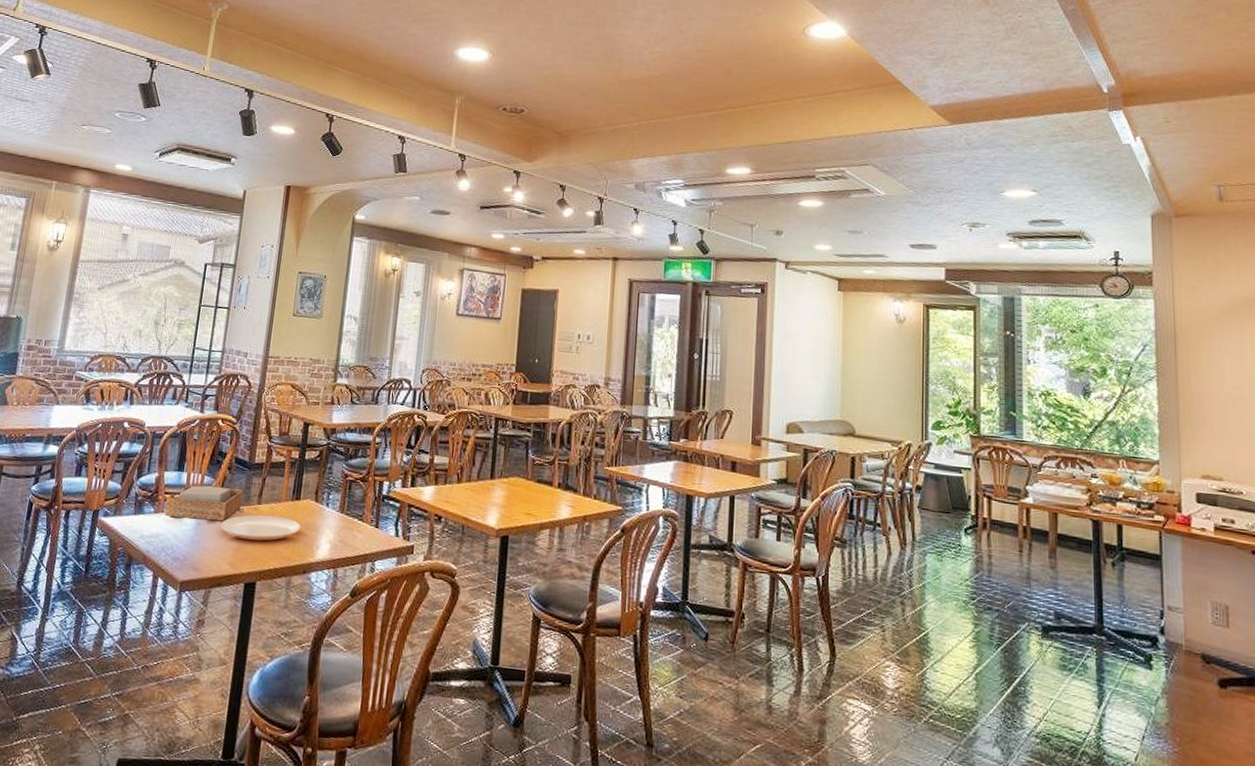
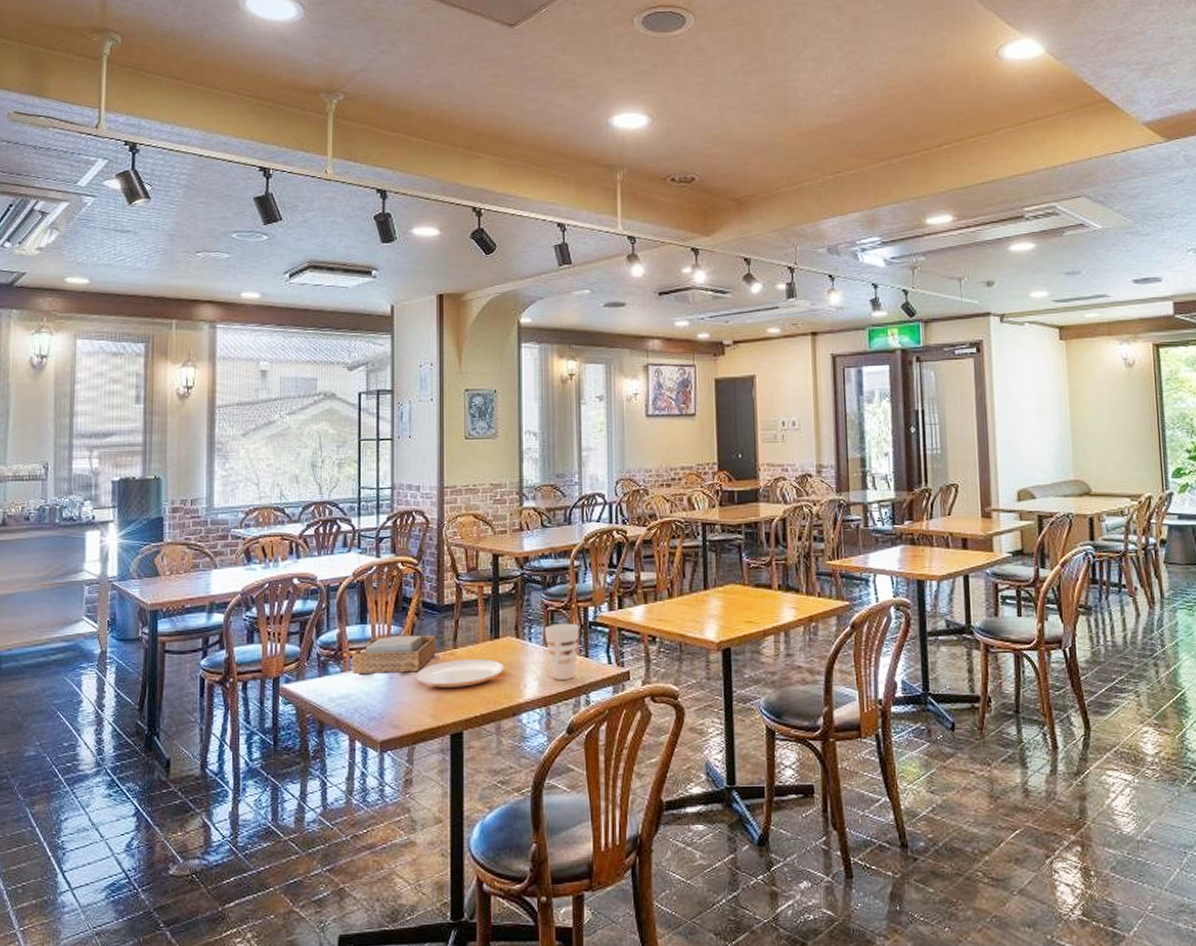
cup: none [341,493,373,547] -> present [545,623,579,681]

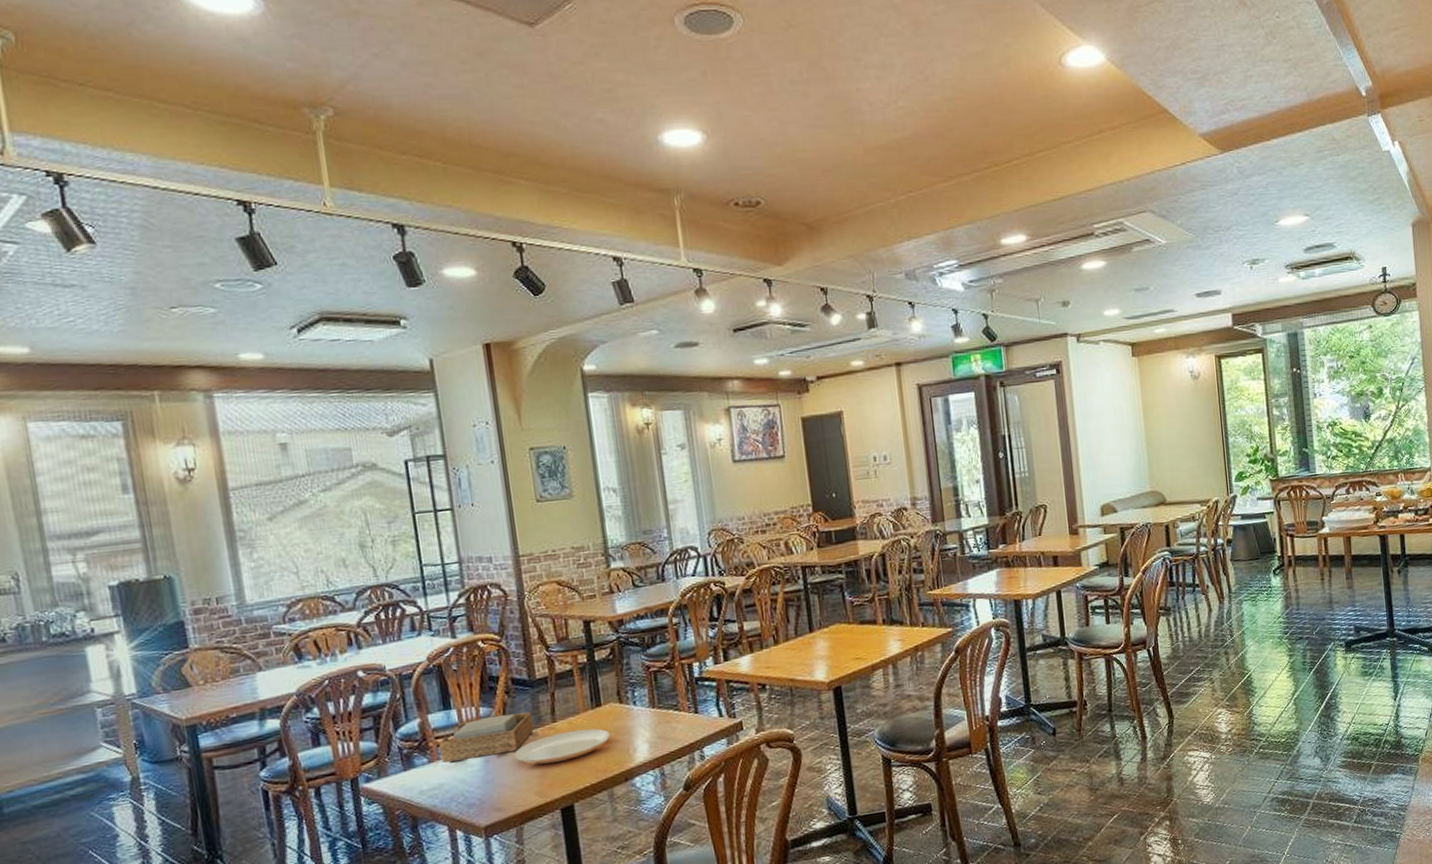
cup: present [545,623,579,681] -> none [649,681,687,740]

